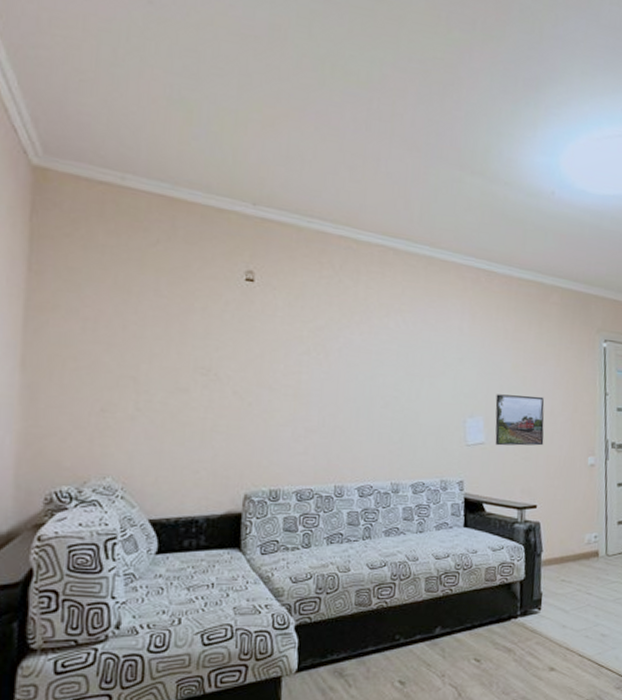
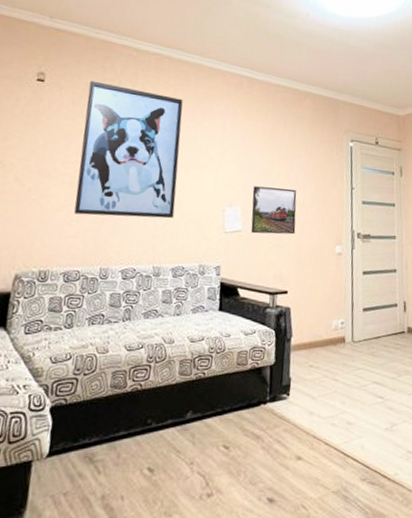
wall art: none [301,279,413,432] -> present [74,80,183,219]

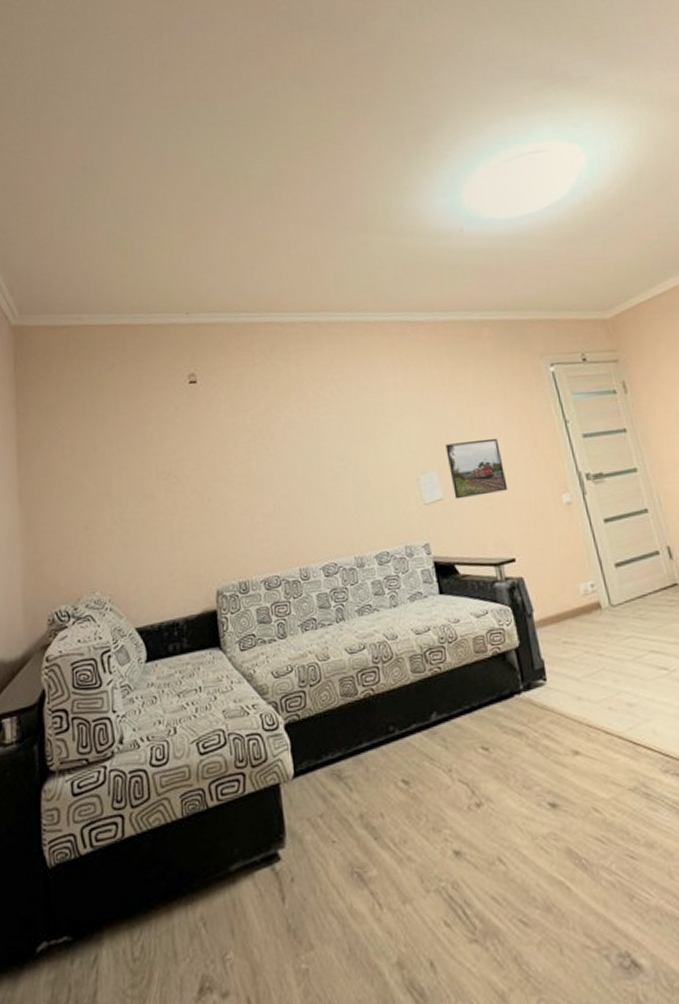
wall art: present [74,80,183,219] -> none [241,365,364,516]

